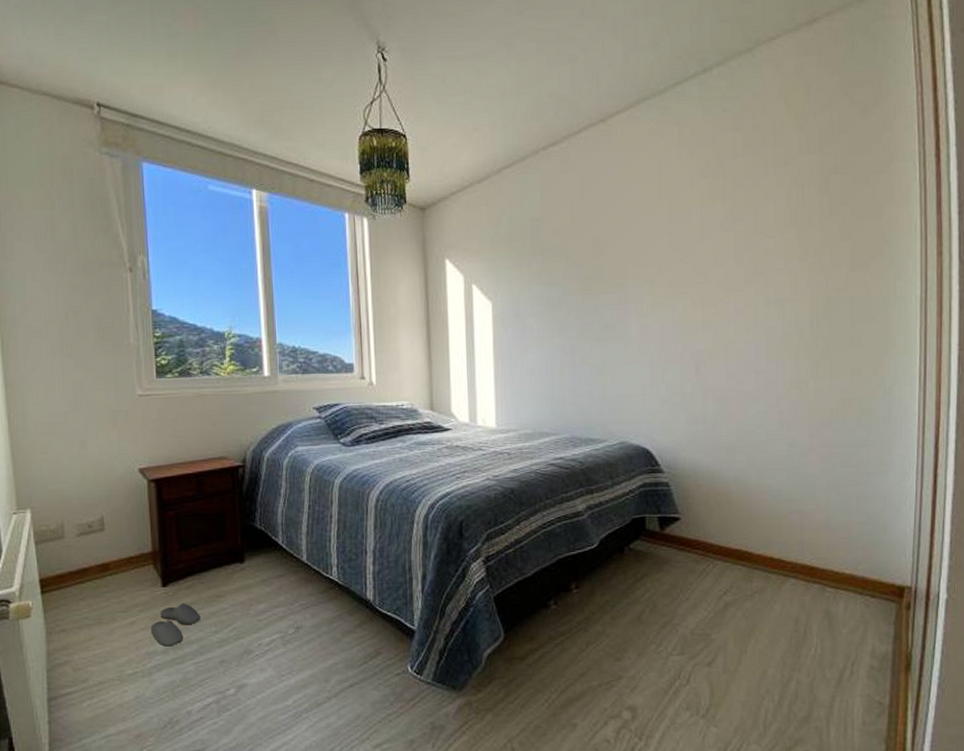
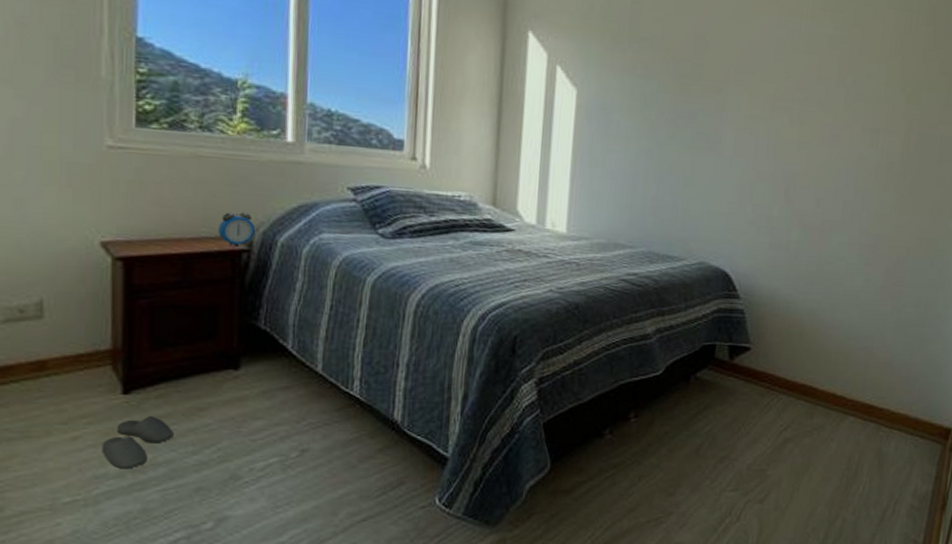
alarm clock: none [220,436,247,462] -> present [218,212,256,245]

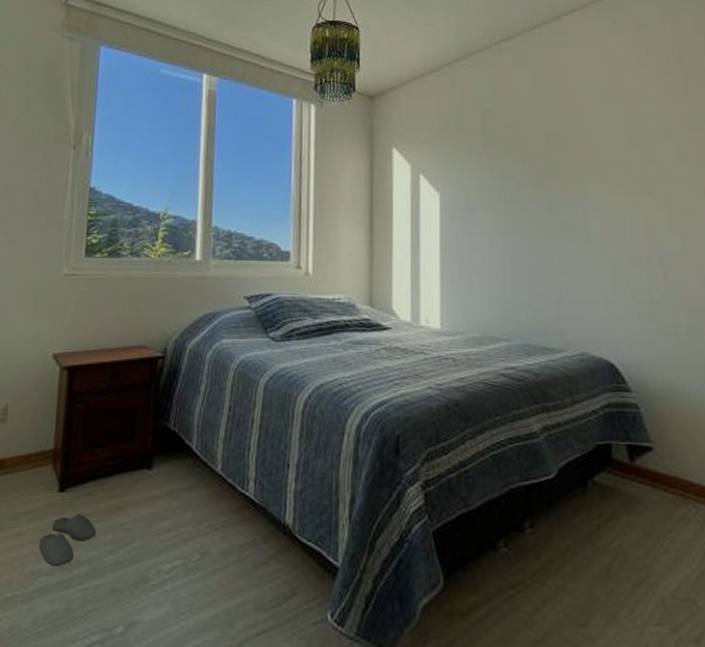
alarm clock: present [218,212,256,245] -> none [140,323,170,353]

